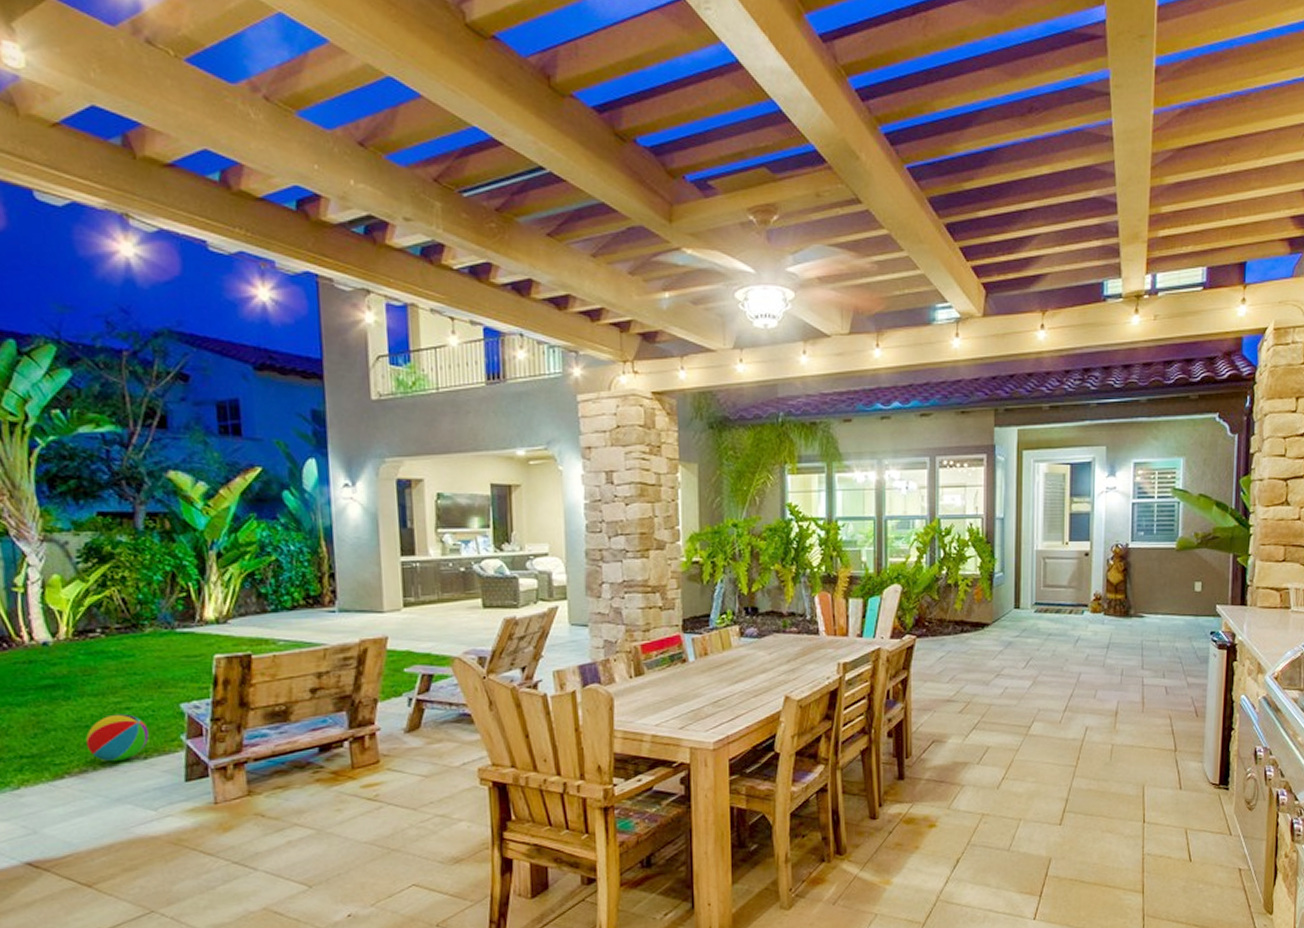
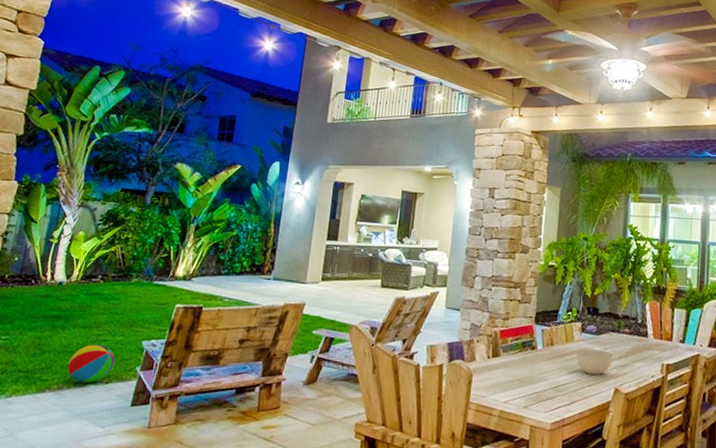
bowl: none [736,655,780,684] -> present [576,349,613,375]

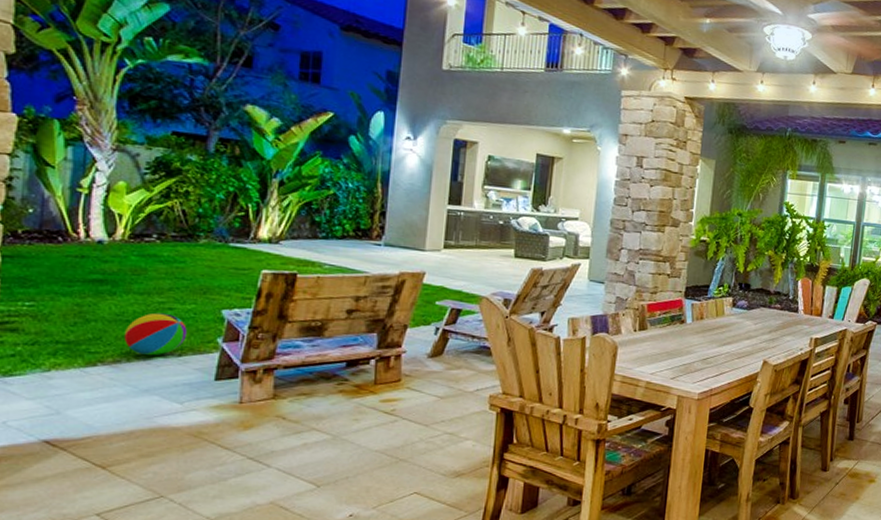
bowl: present [576,349,613,375] -> none [726,323,763,348]

